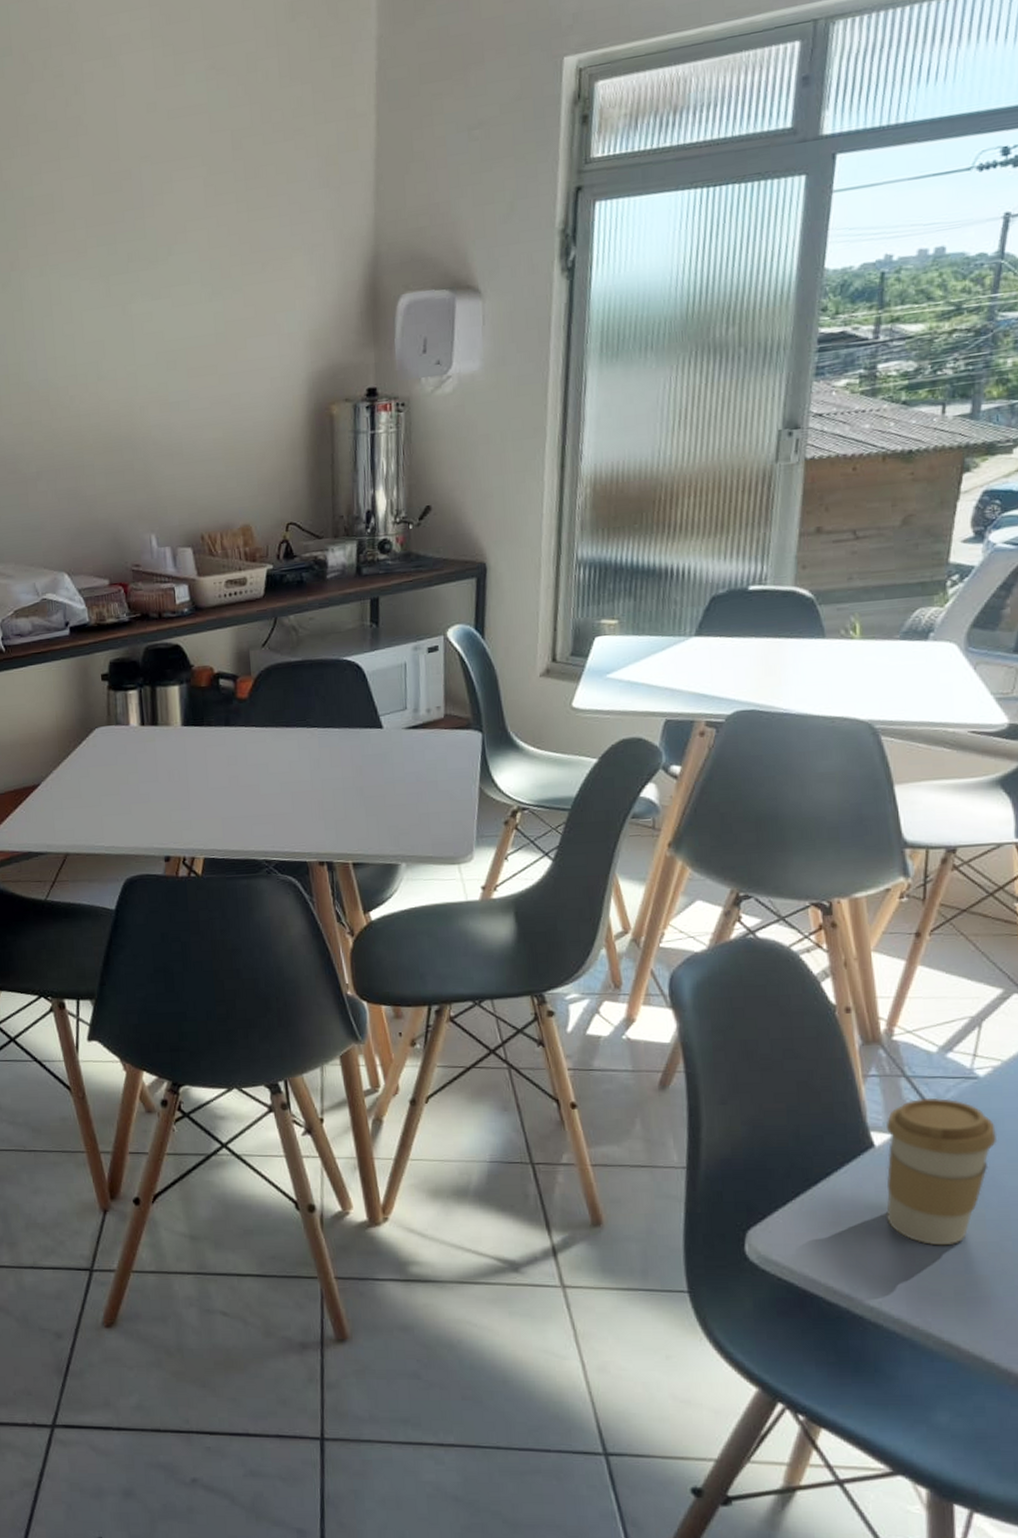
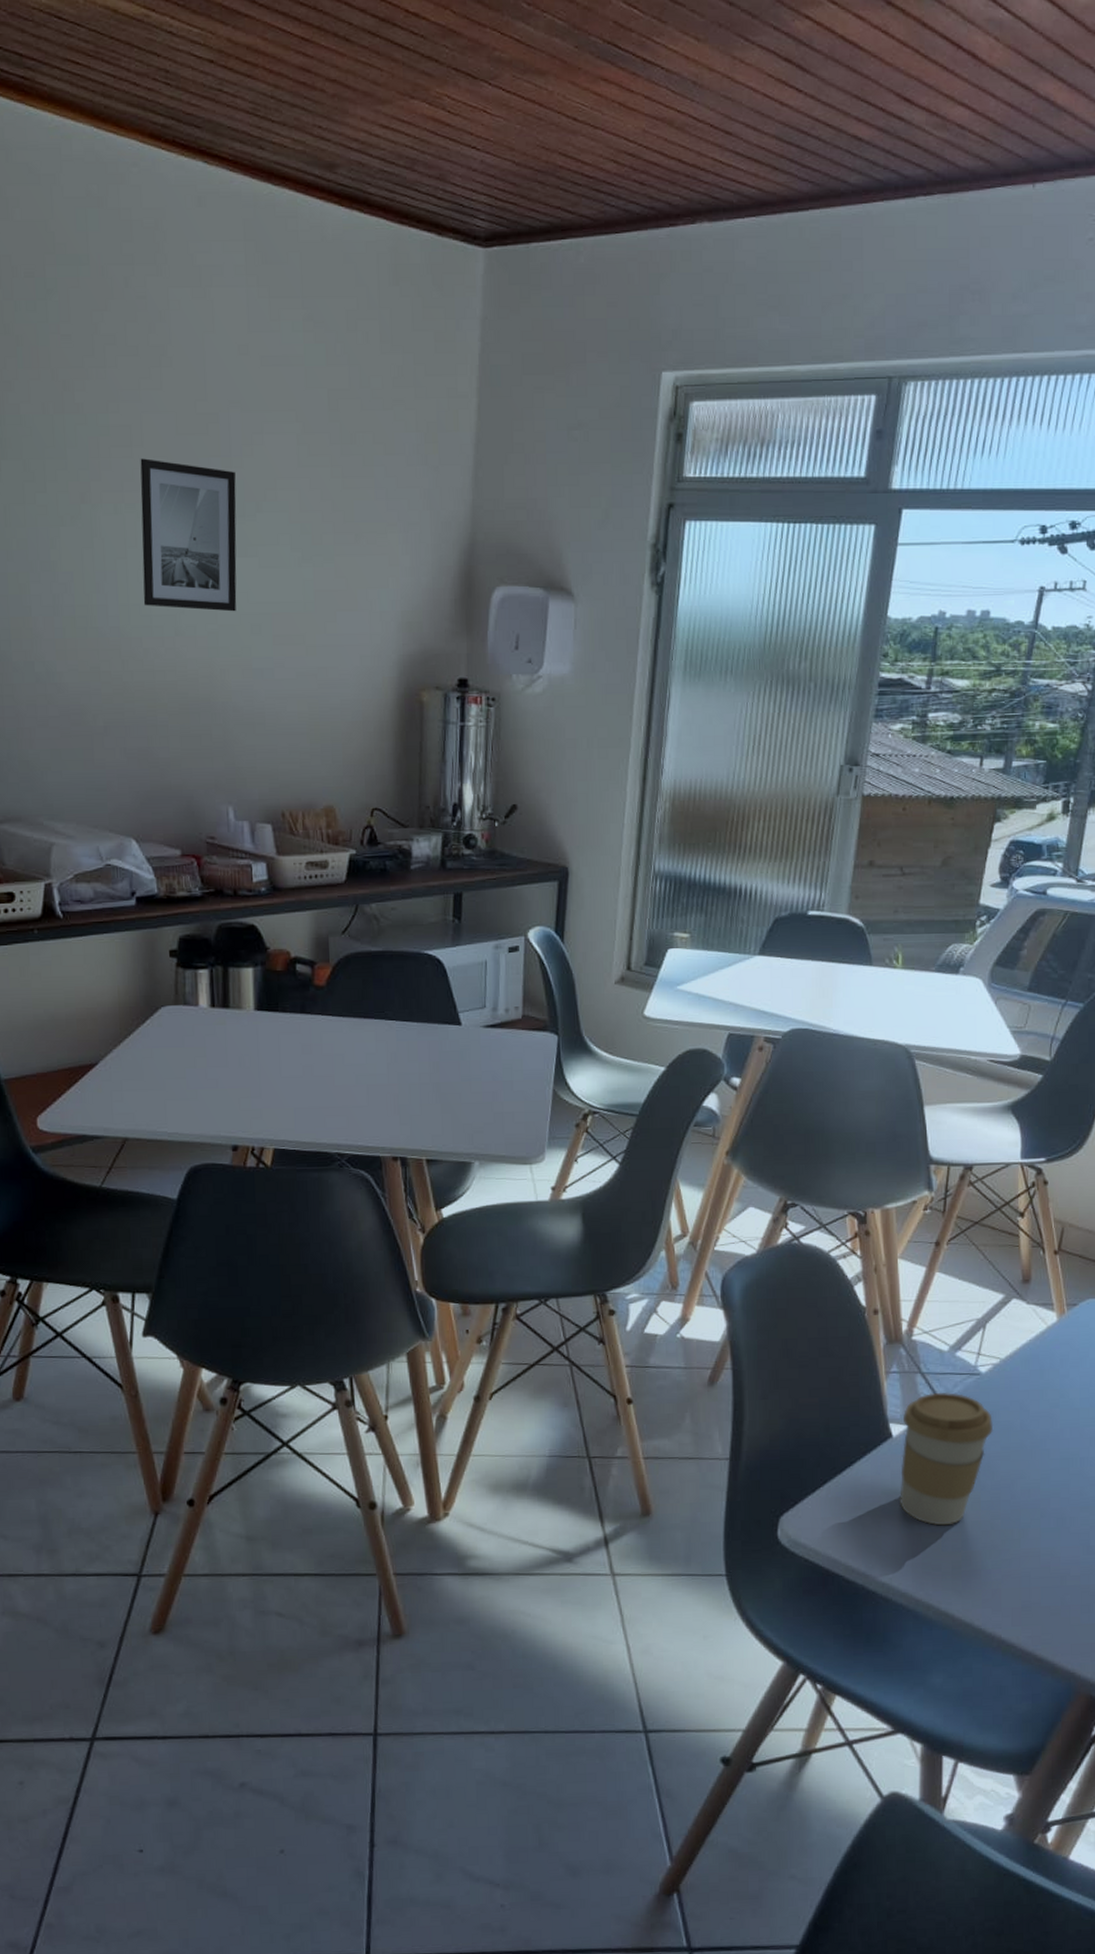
wall art: none [61,220,153,357] -> present [140,458,237,612]

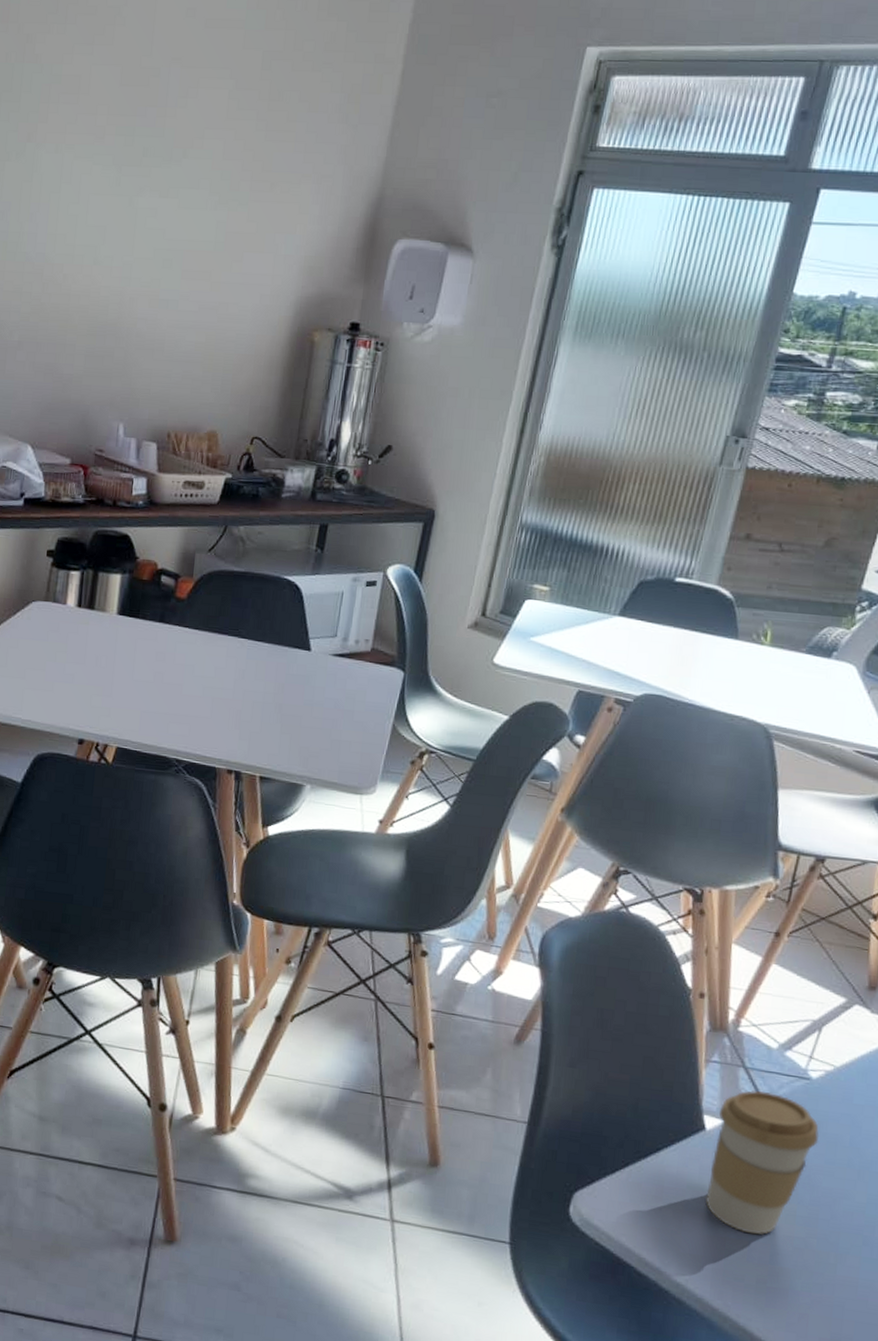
wall art: present [140,458,237,612] -> none [69,105,168,247]

